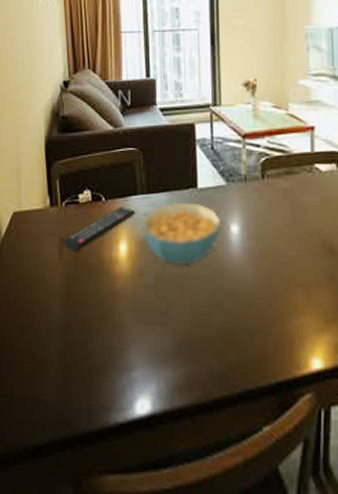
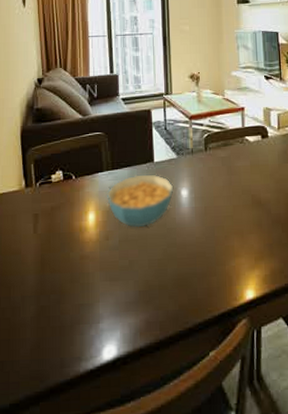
remote control: present [63,205,136,251] -> none [37,181,102,224]

